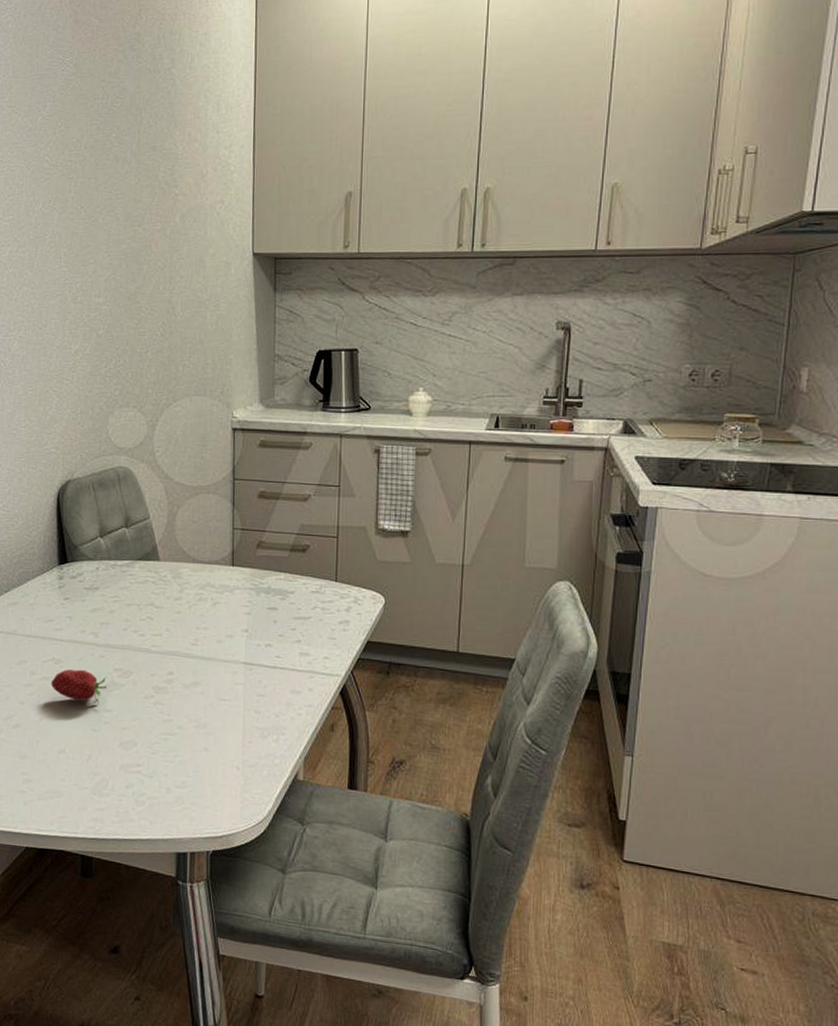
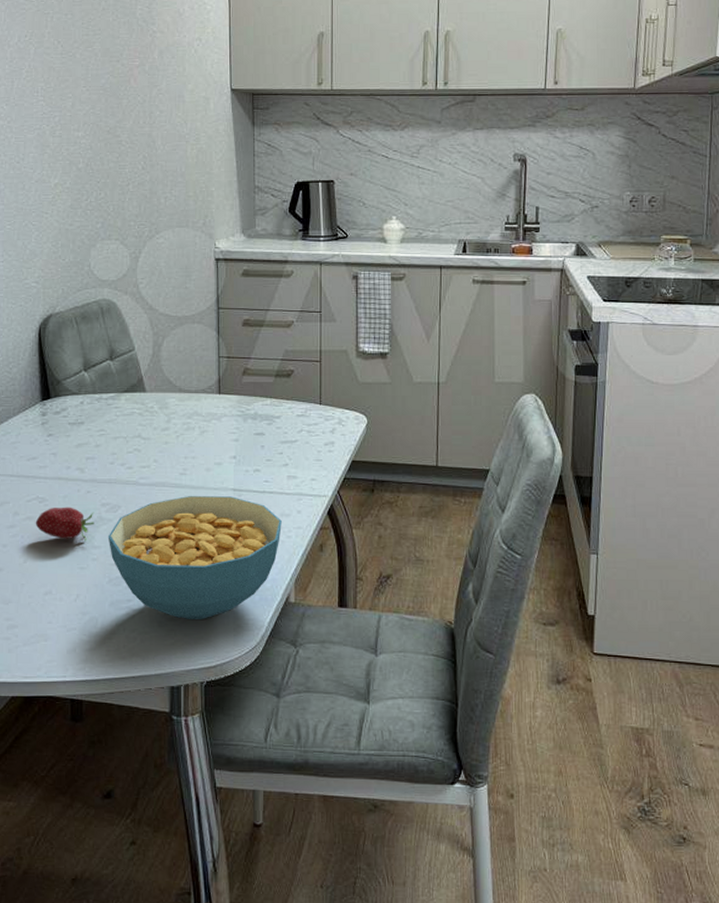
cereal bowl: none [119,666,292,790] -> present [107,495,282,619]

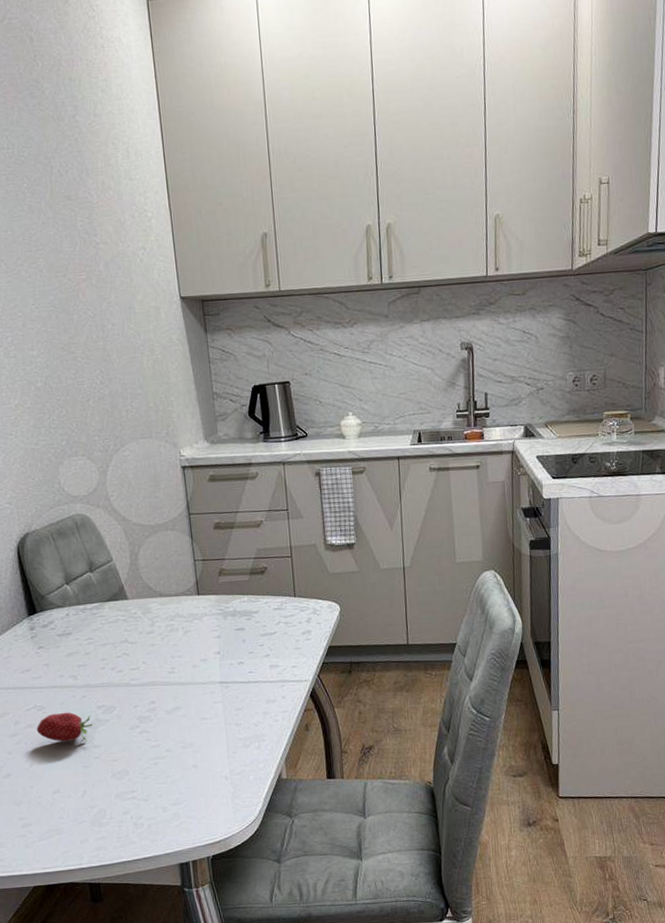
cereal bowl: present [107,495,282,619] -> none [106,689,269,803]

